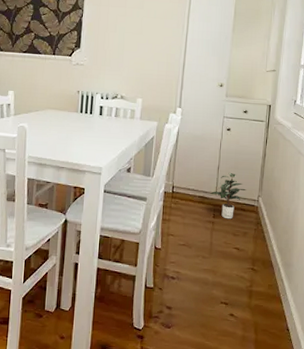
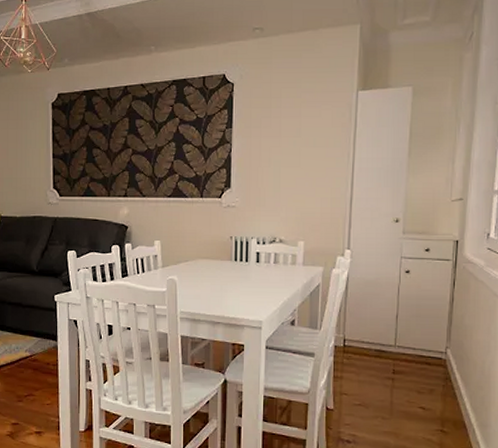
potted plant: present [210,172,246,219] -> none [388,321,431,375]

